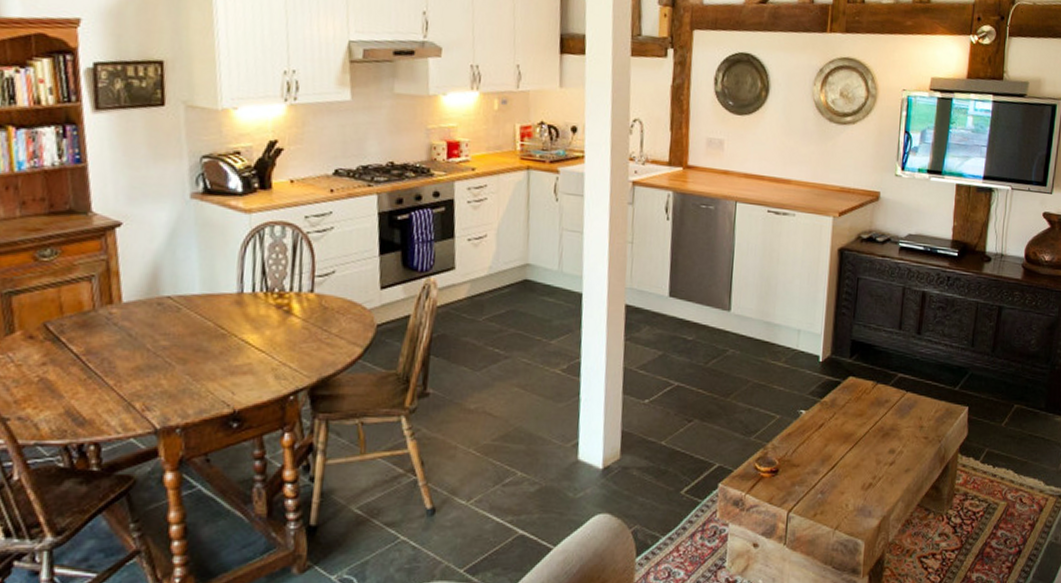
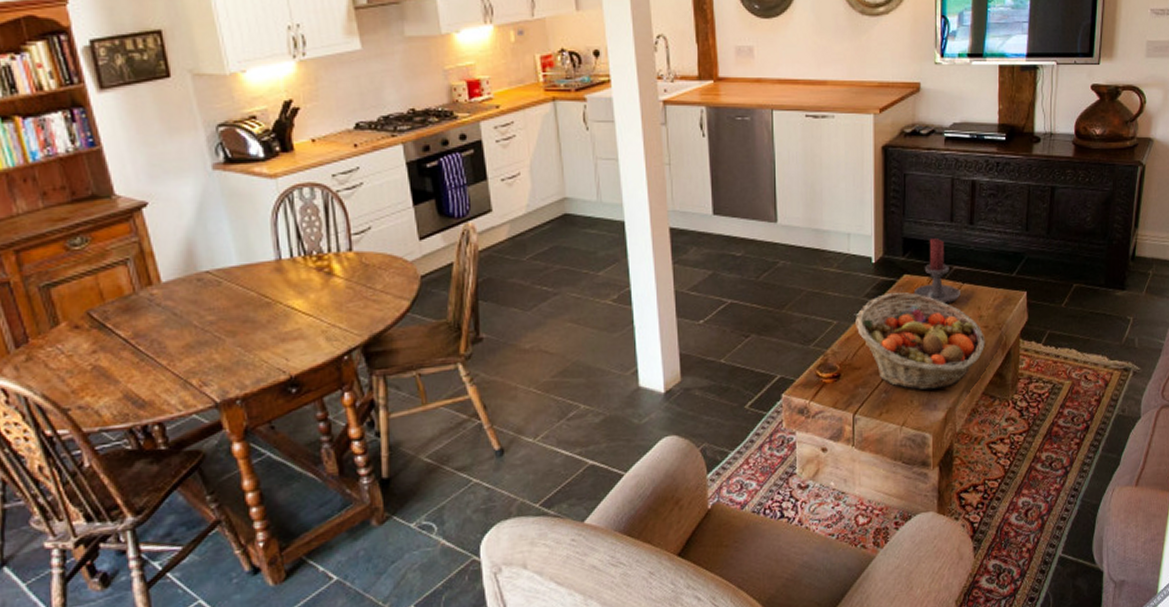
fruit basket: none [798,392,925,496] -> present [855,292,986,391]
candle holder: none [857,344,903,410] -> present [913,239,960,304]

